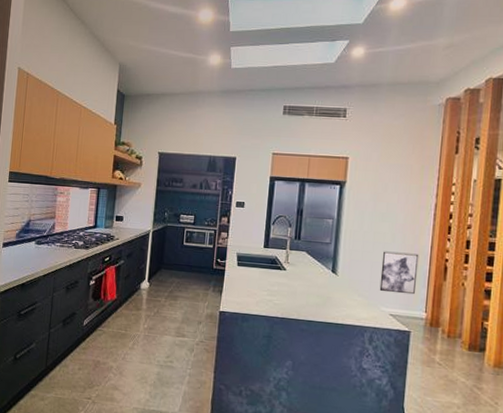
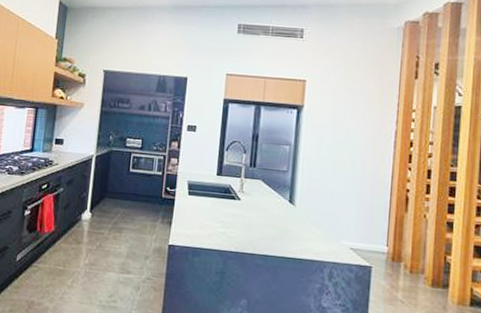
wall art: present [379,251,419,295] -> none [339,180,380,227]

